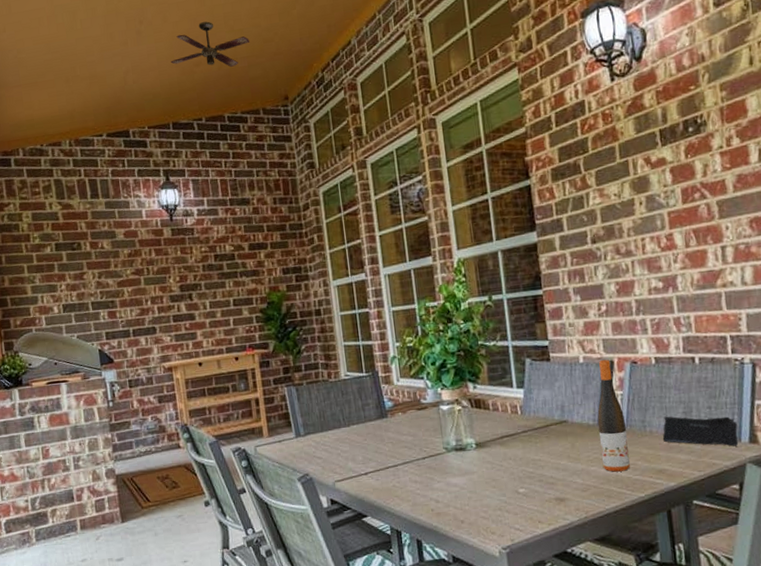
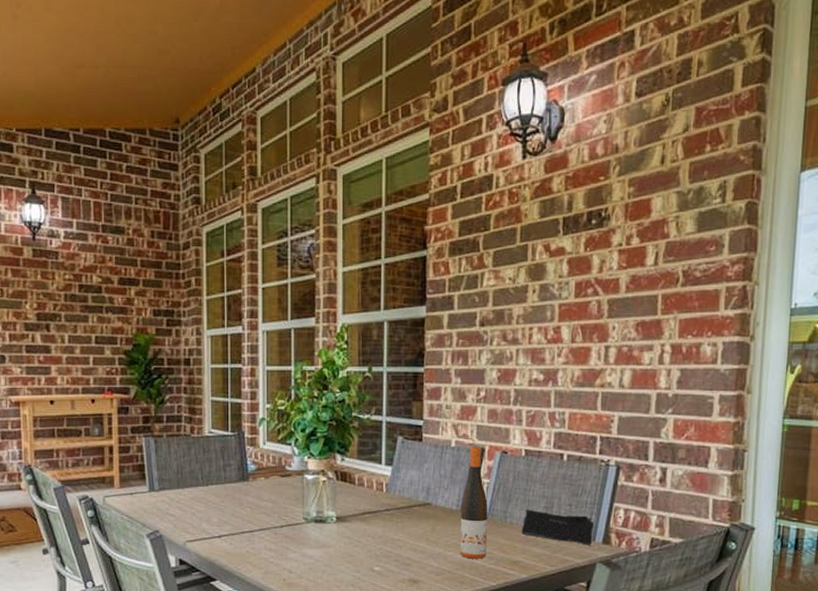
ceiling fan: present [170,21,249,67] -> none [49,18,142,75]

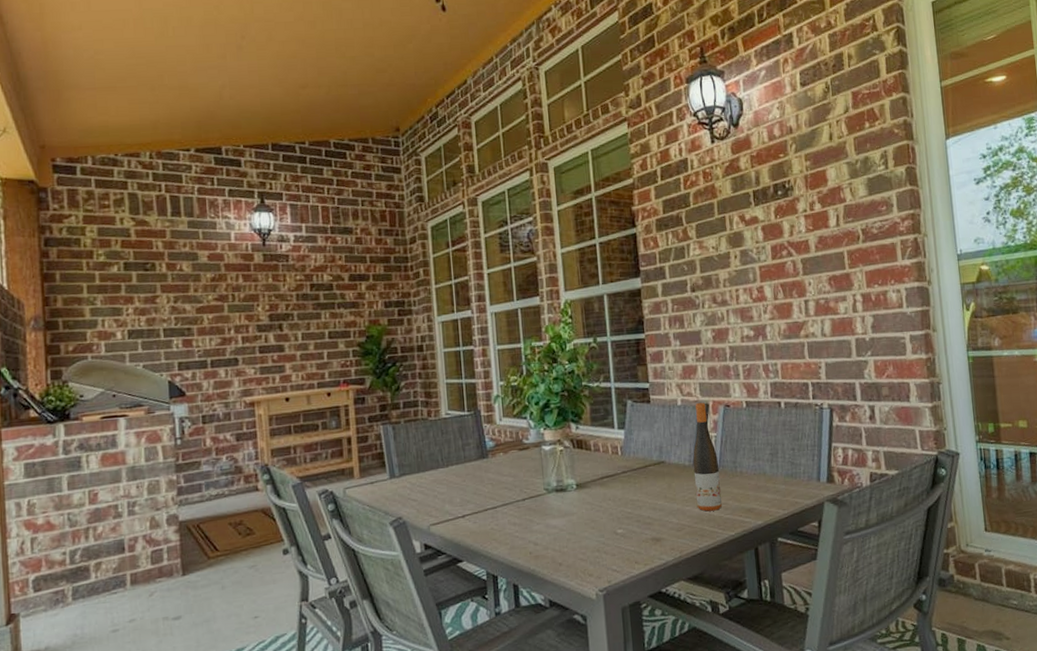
speaker: present [521,509,595,545] -> none [751,457,818,486]

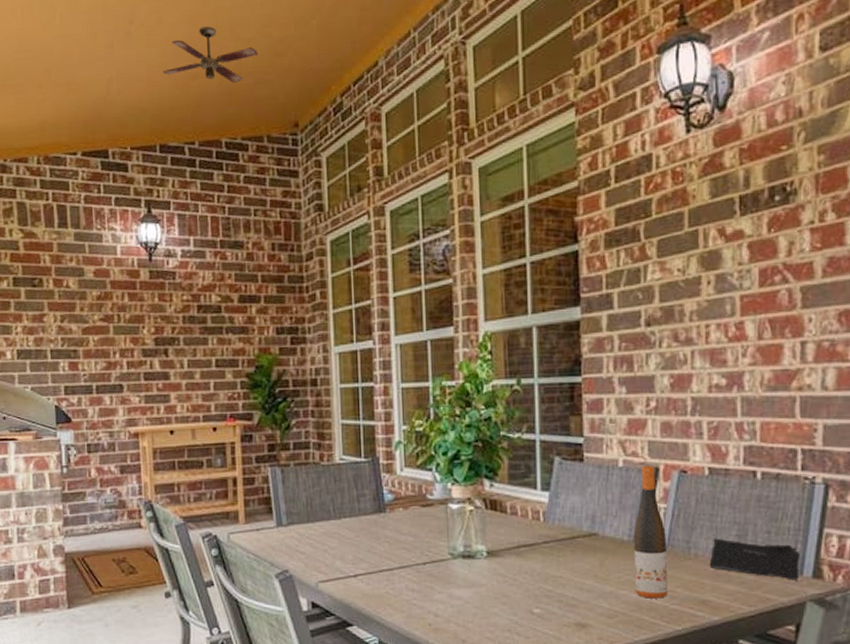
ceiling fan: none [273,45,361,93] -> present [162,26,257,83]
speaker: none [751,457,818,486] -> present [709,538,801,580]

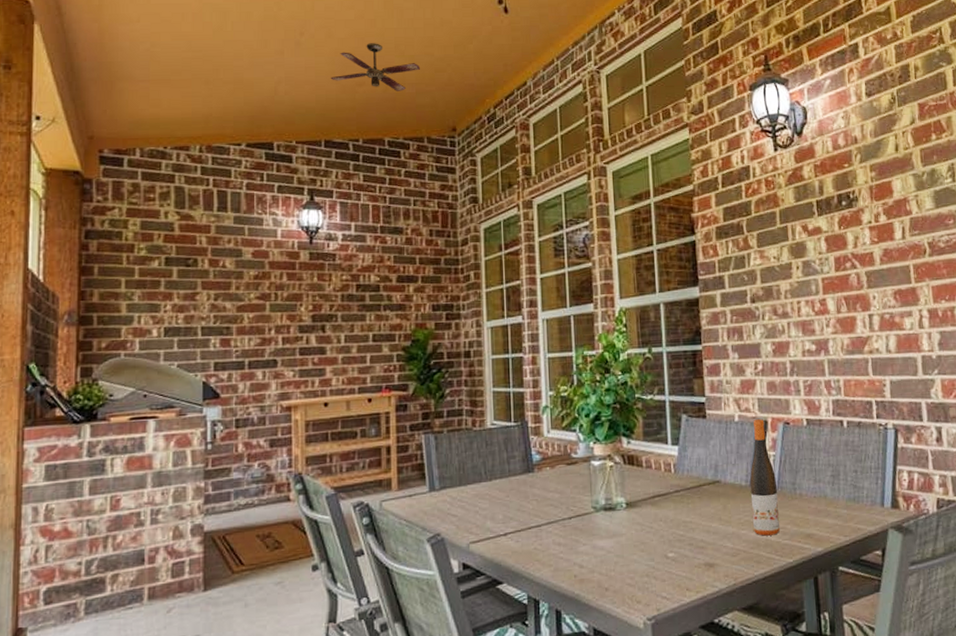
speaker: present [709,538,801,580] -> none [811,479,882,512]

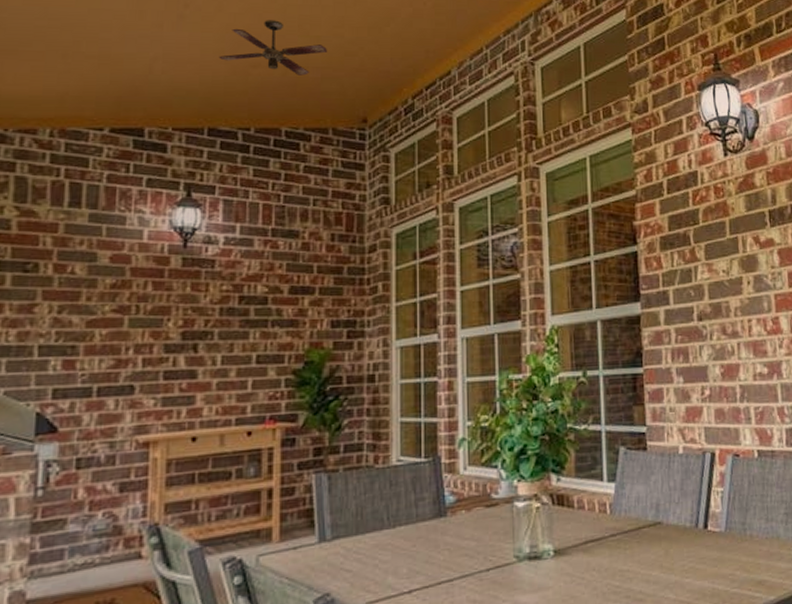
wine bottle: present [749,419,781,536] -> none [695,451,729,585]

